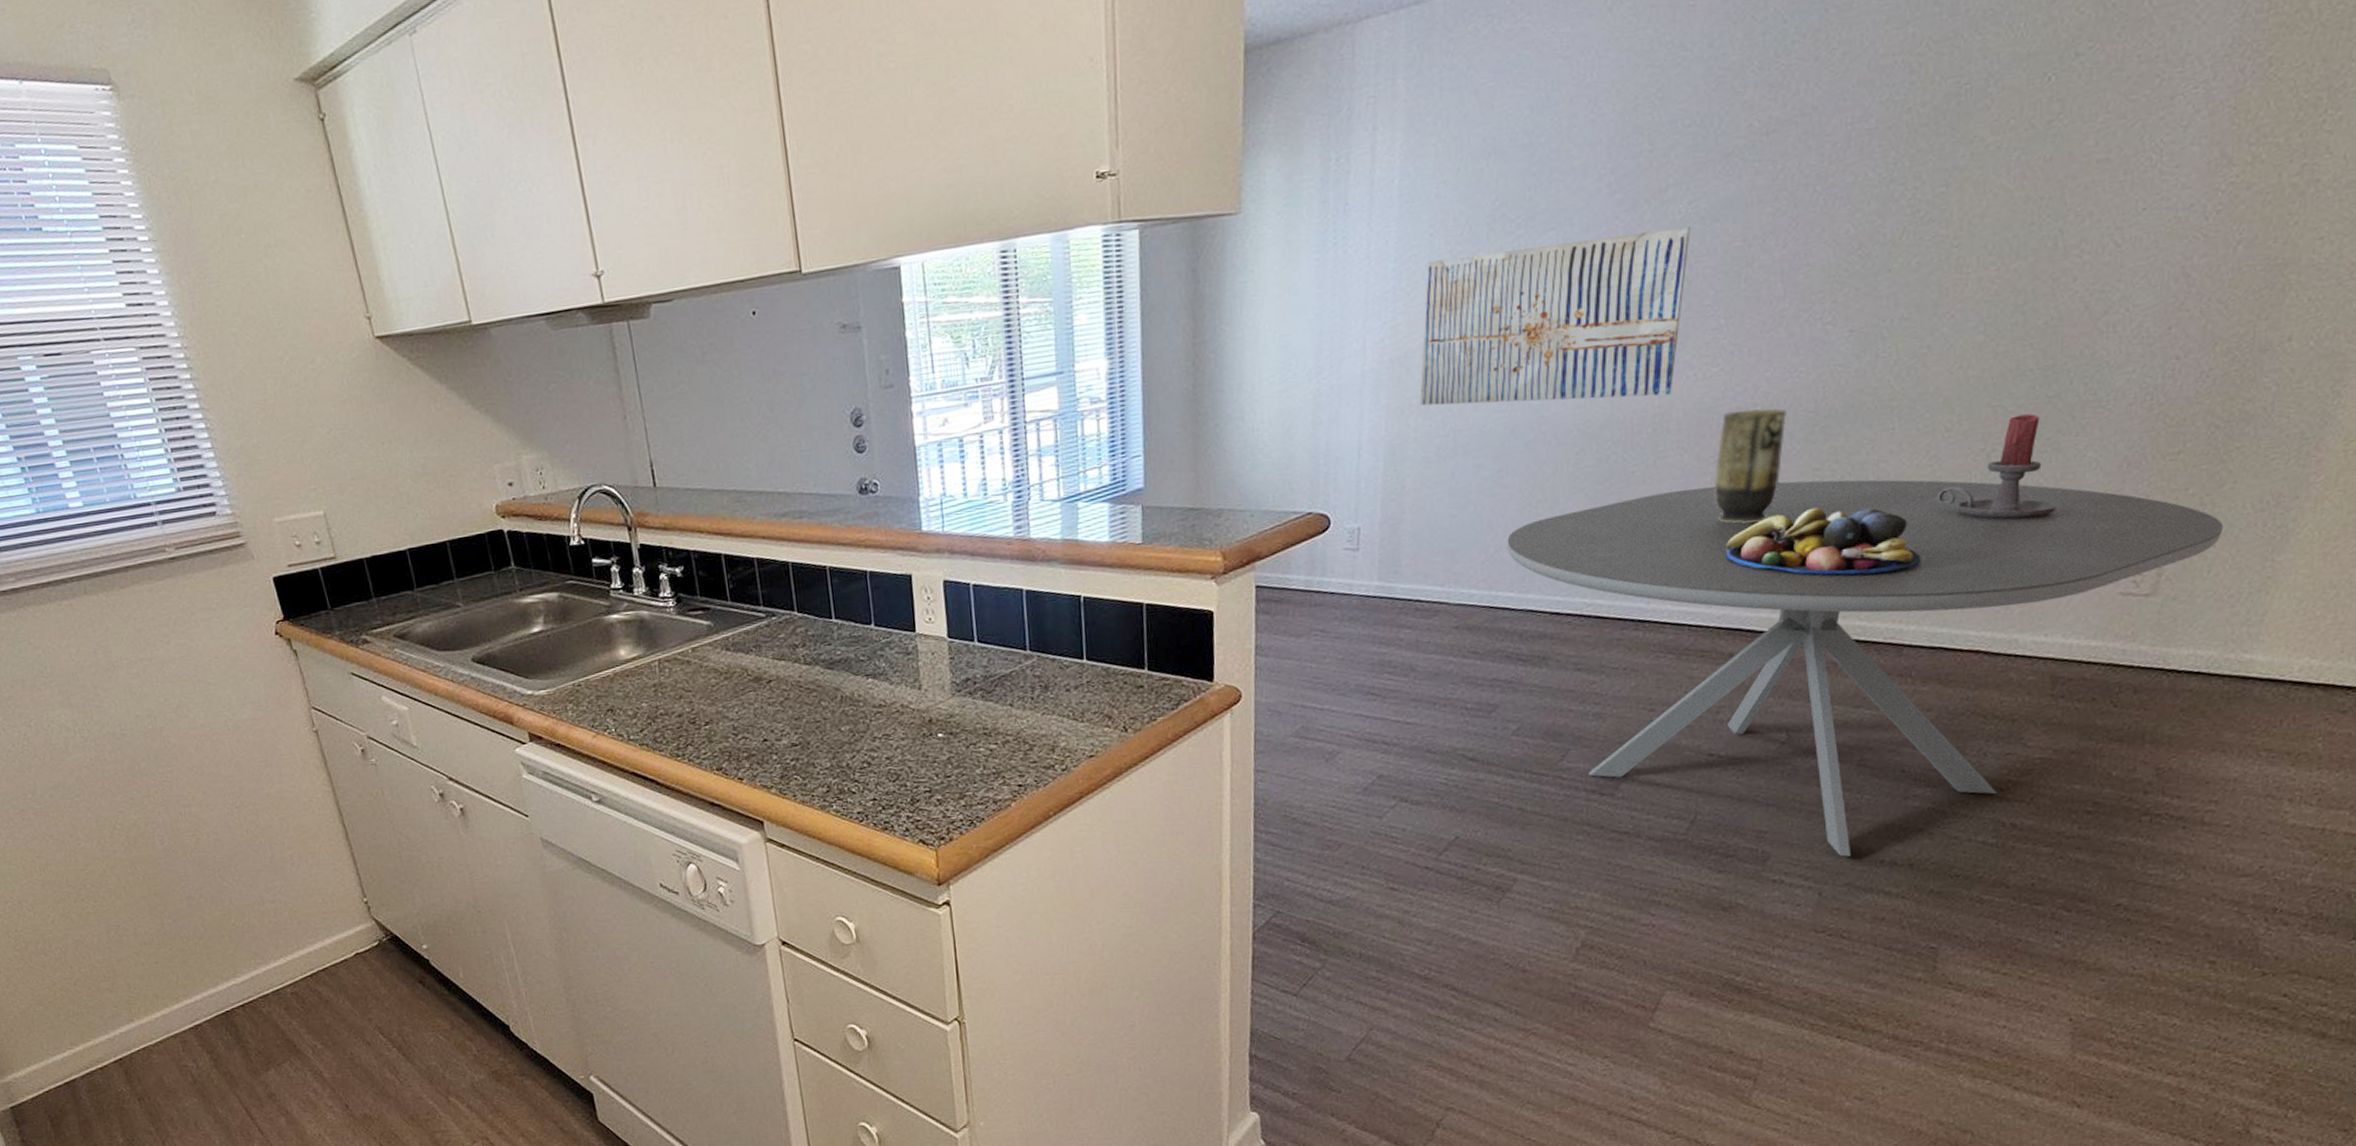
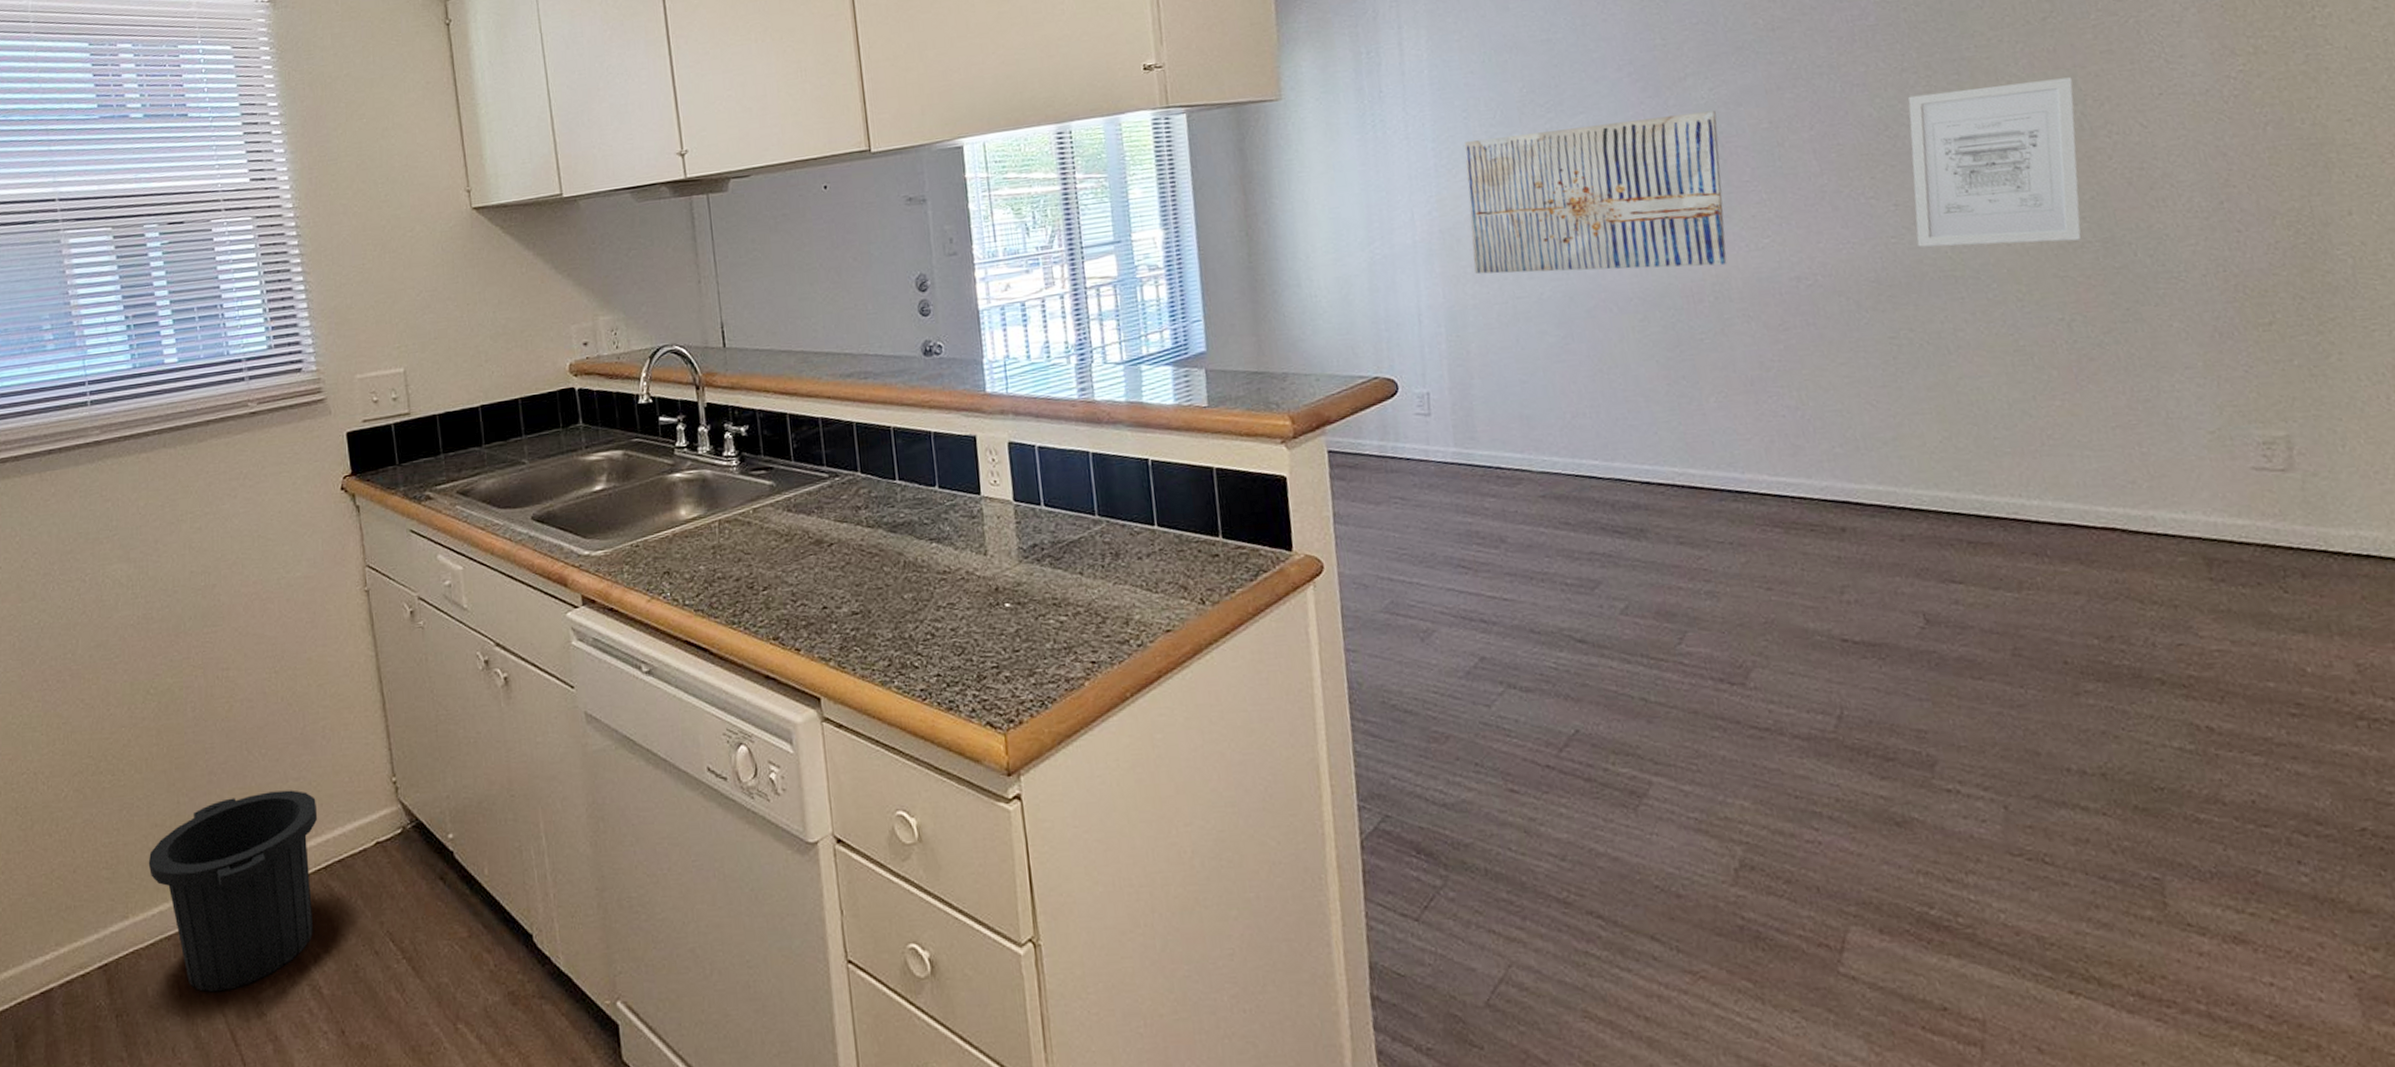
trash can: none [143,911,308,1079] -> present [148,790,318,993]
dining table: present [1507,479,2224,857] -> none [1582,348,2345,763]
vase: present [1715,408,1786,524] -> none [1783,278,1857,392]
fruit bowl: present [1725,507,1921,575] -> none [1813,375,2027,446]
wall art: none [1863,189,2061,376] -> present [1908,77,2082,247]
candle holder: present [1937,414,2057,519] -> none [2025,284,2158,390]

